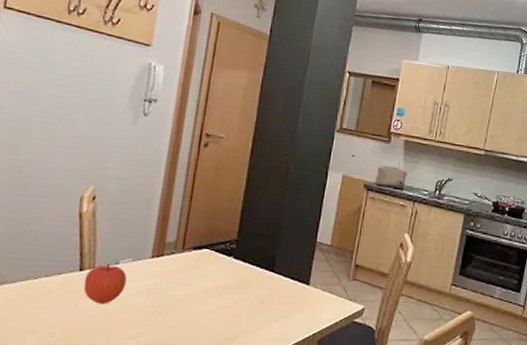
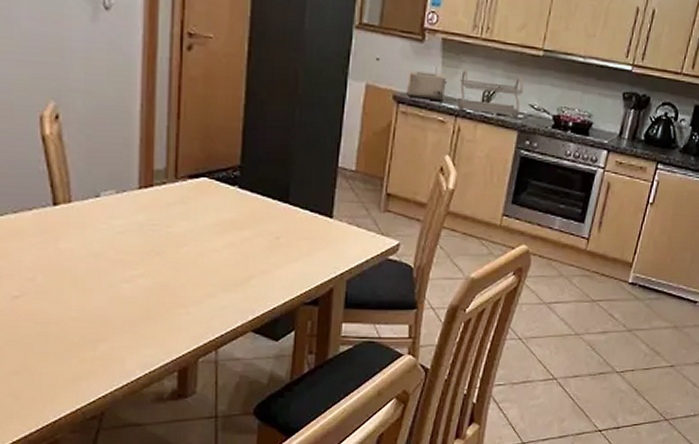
fruit: present [83,264,127,304] -> none [61,197,111,244]
dish rack: none [415,164,469,204] -> present [456,69,524,118]

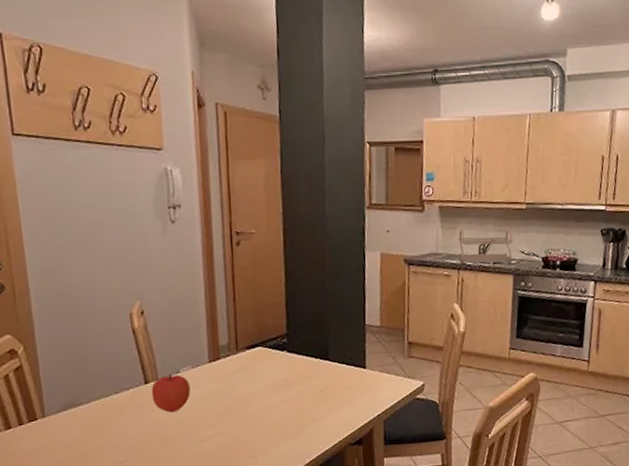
fruit: none [61,197,111,244] -> present [151,374,191,413]
toaster: present [406,71,447,102] -> none [414,235,447,261]

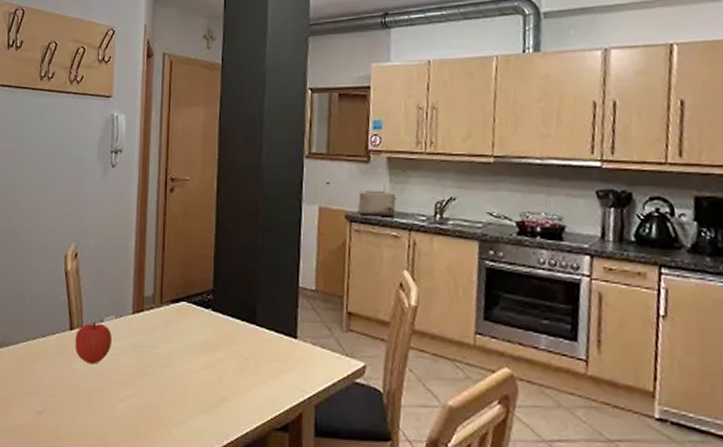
toaster: none [414,235,447,261] -> present [357,190,396,218]
dish rack: present [457,229,513,265] -> none [408,184,478,228]

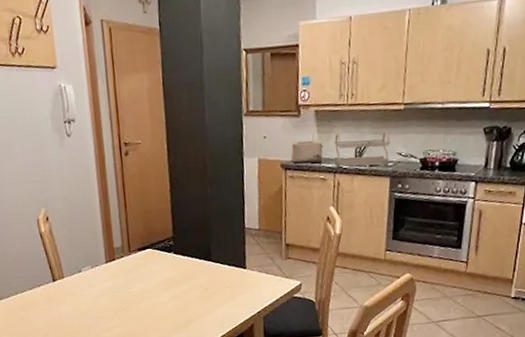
fruit: present [74,322,112,364] -> none [58,273,92,307]
dish rack: none [408,184,478,228] -> present [333,131,390,168]

